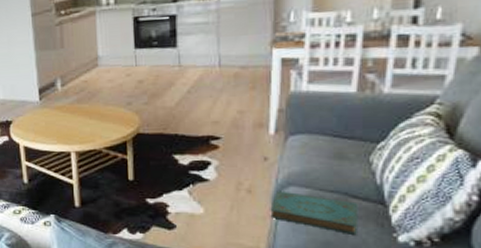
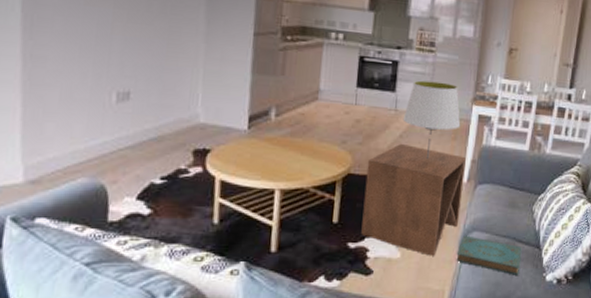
side table: none [156,99,271,212] -> present [361,143,466,256]
table lamp: none [188,28,259,114] -> present [402,80,461,160]

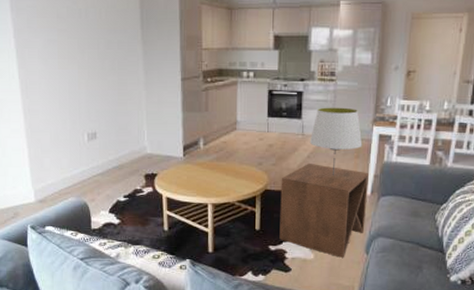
book: present [456,235,522,275] -> none [363,240,426,276]

